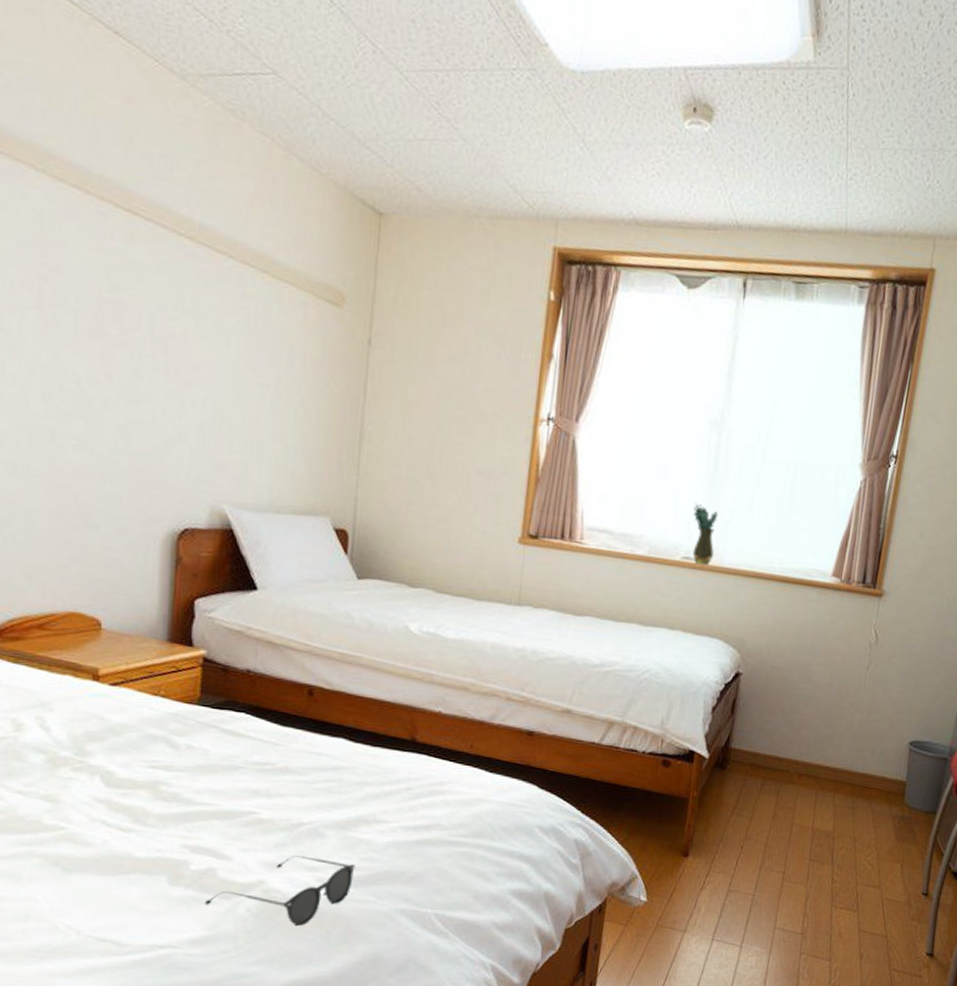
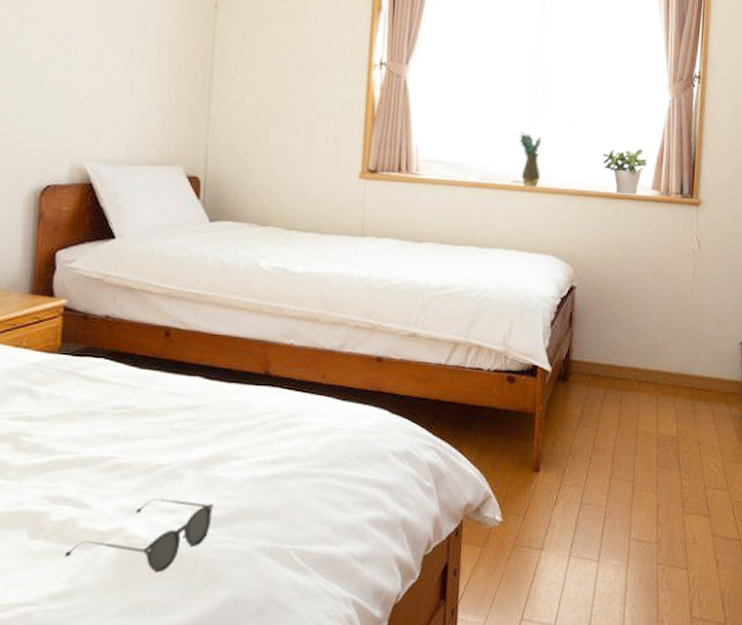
potted plant: none [782,530,831,581] -> present [602,149,648,195]

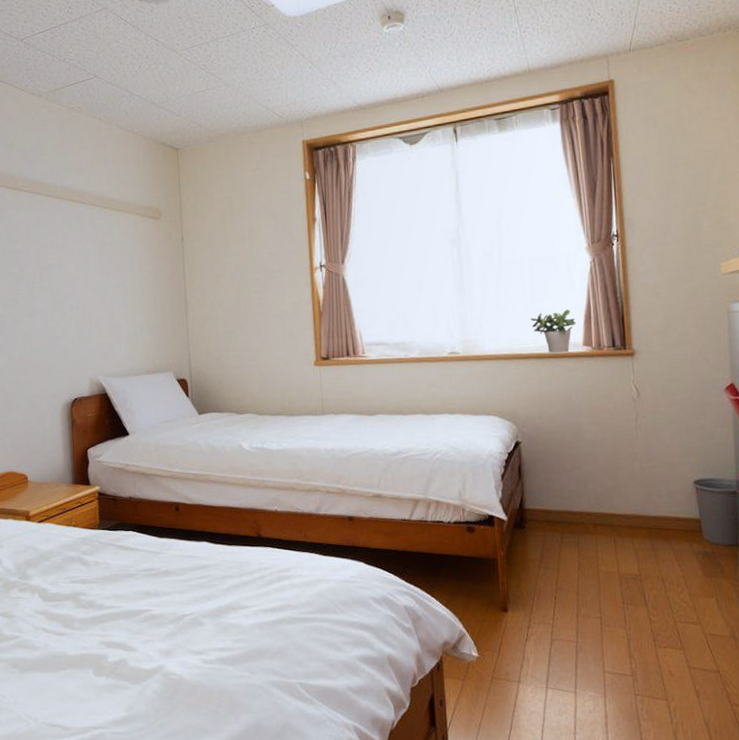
sunglasses: present [64,499,214,572] -> none [121,642,230,702]
vase: present [519,130,542,187] -> none [450,307,475,357]

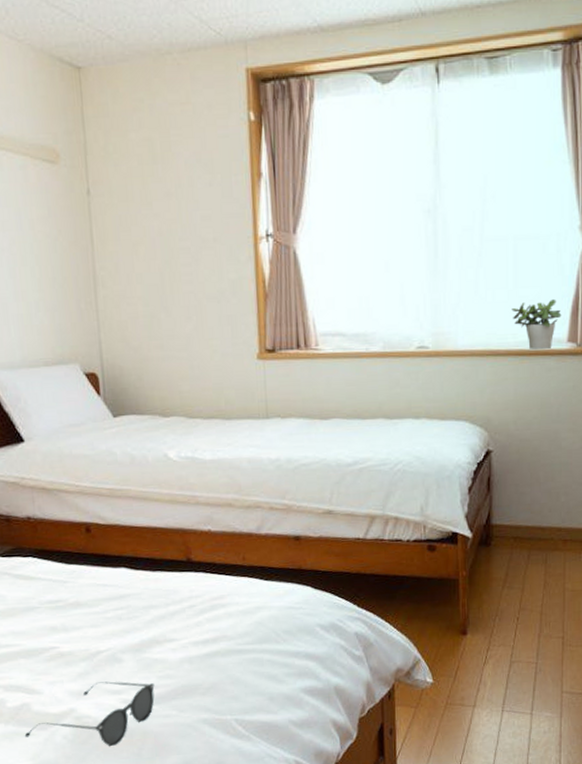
sunglasses: none [121,642,230,702] -> present [24,681,155,746]

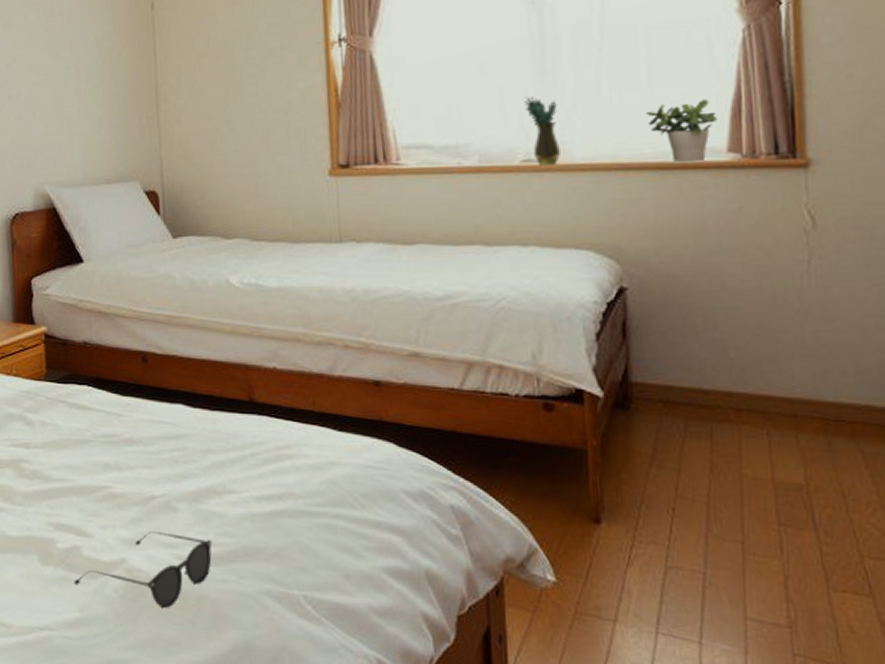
vase: none [420,292,447,352] -> present [525,96,560,166]

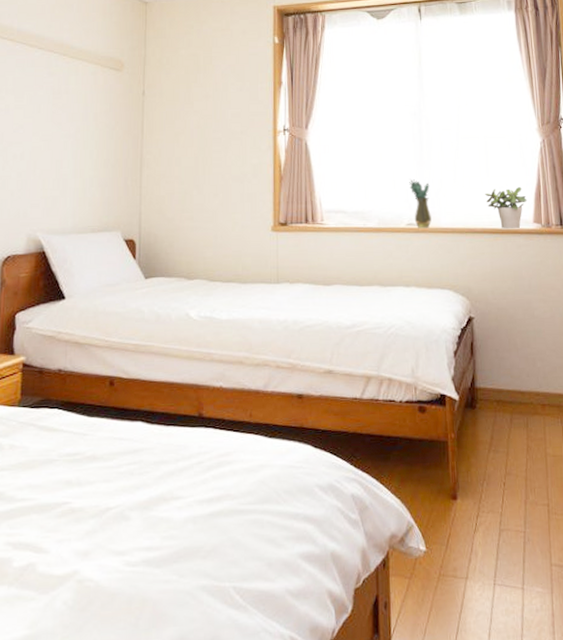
sunglasses: present [74,531,212,608] -> none [25,541,158,614]

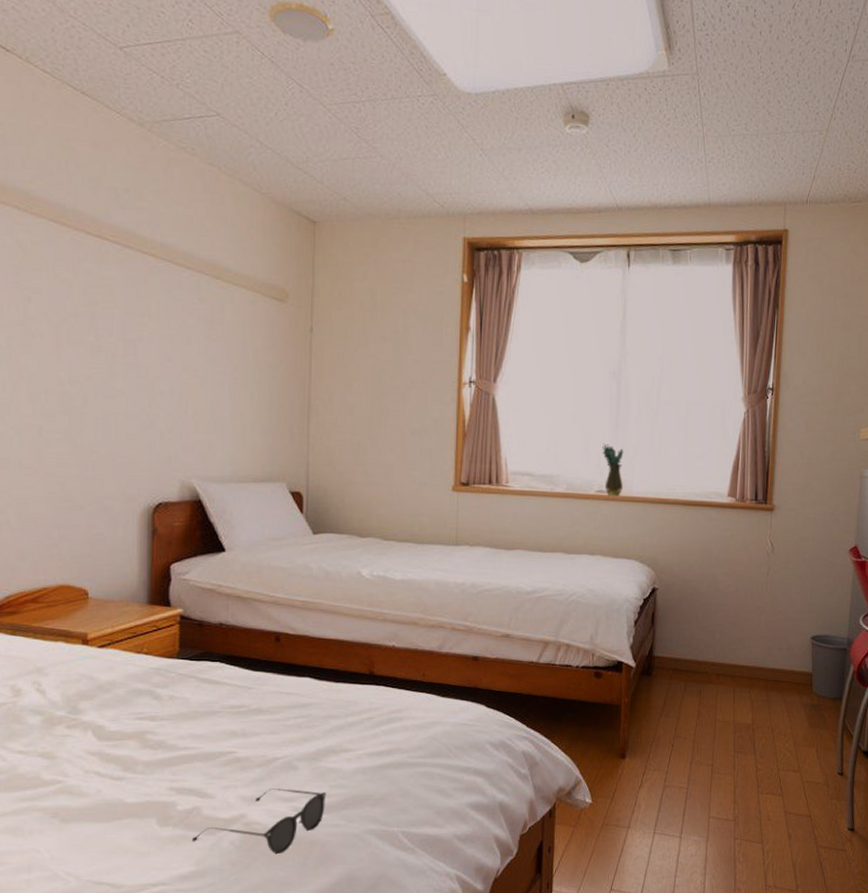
sunglasses: none [25,541,158,614] -> present [191,788,327,854]
potted plant: present [485,187,527,229] -> none [681,459,724,502]

